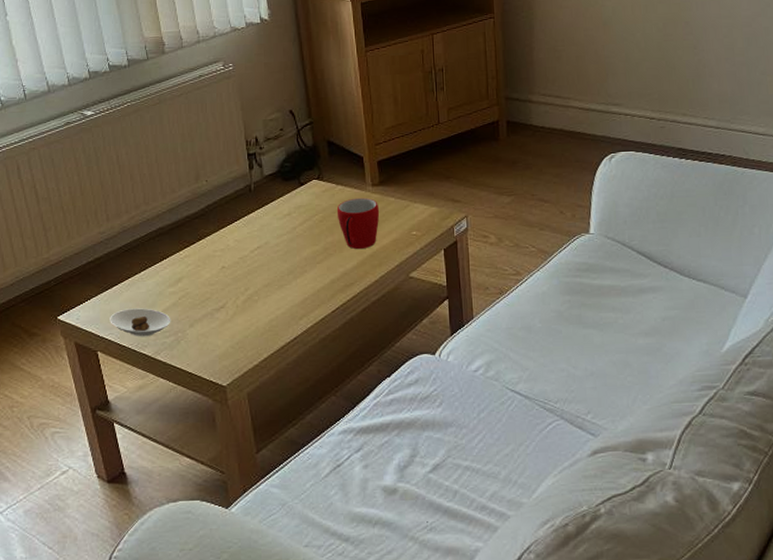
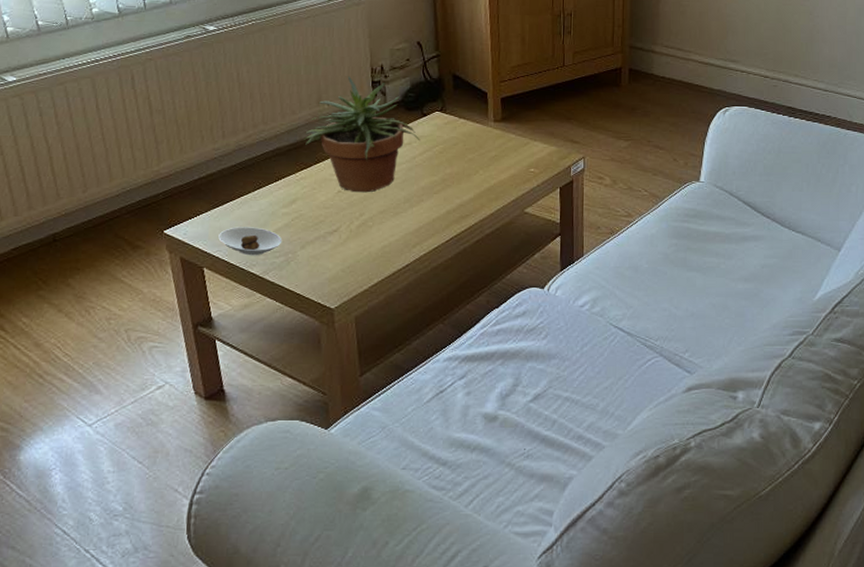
potted plant: none [186,150,299,268] -> present [304,76,420,193]
mug: present [336,197,380,250] -> none [457,132,500,183]

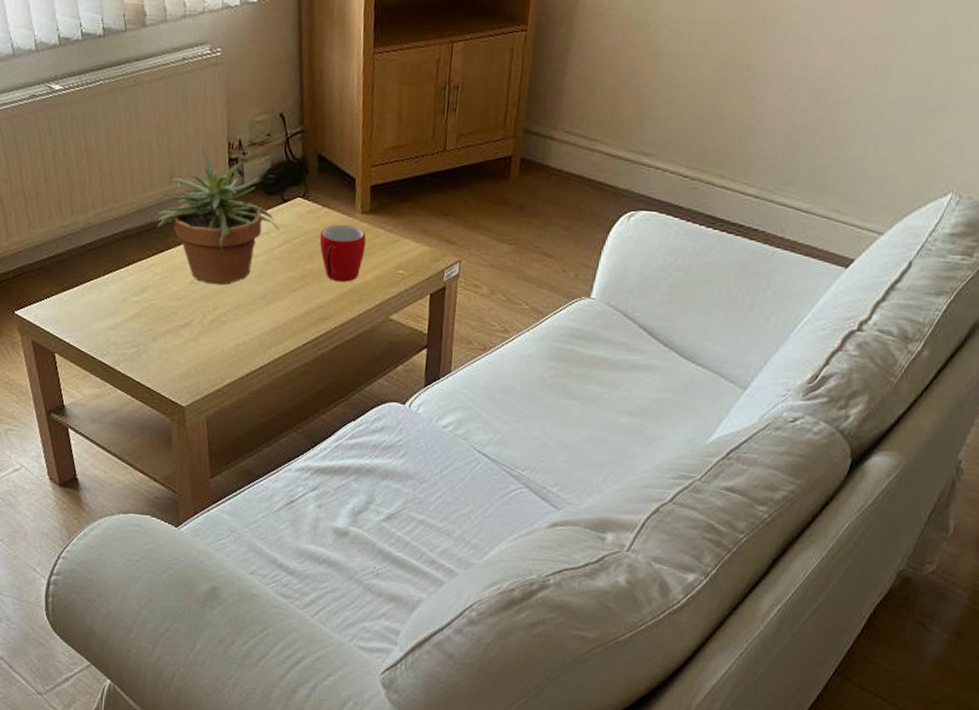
saucer: present [218,227,283,256] -> none [69,312,133,345]
mug: none [457,132,500,183] -> present [319,224,367,283]

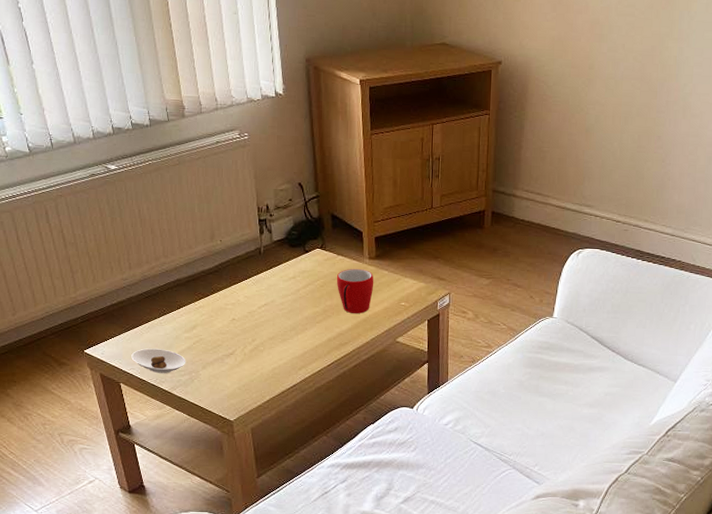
saucer: none [69,312,133,345] -> present [131,348,186,374]
potted plant: present [156,150,280,285] -> none [201,214,303,321]

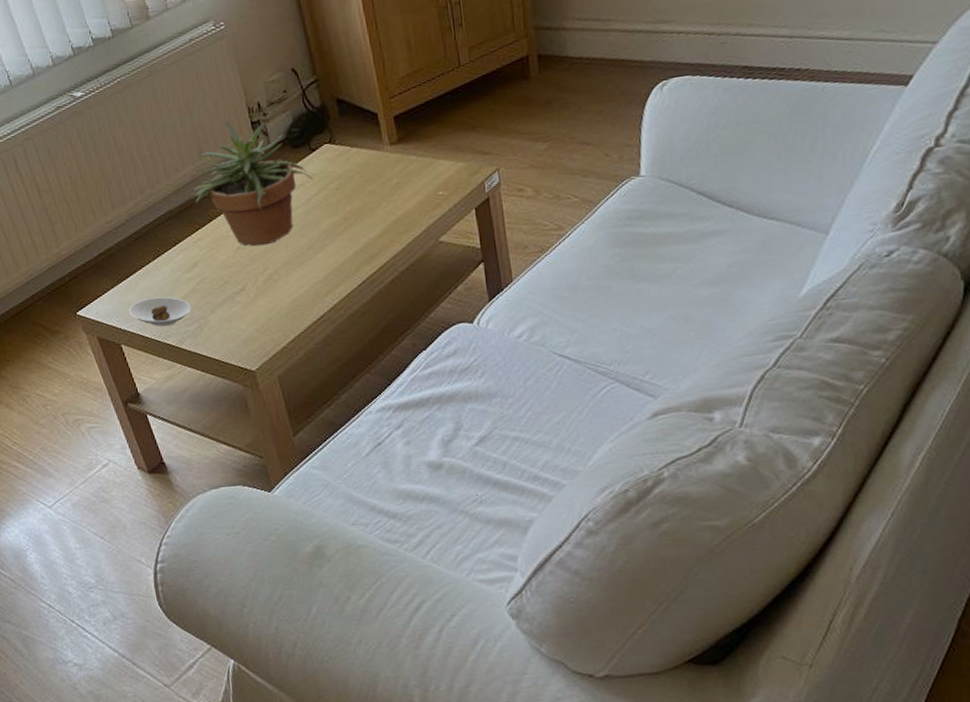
potted plant: none [201,214,303,321] -> present [192,120,313,247]
mug: present [336,268,374,314] -> none [353,158,401,217]

